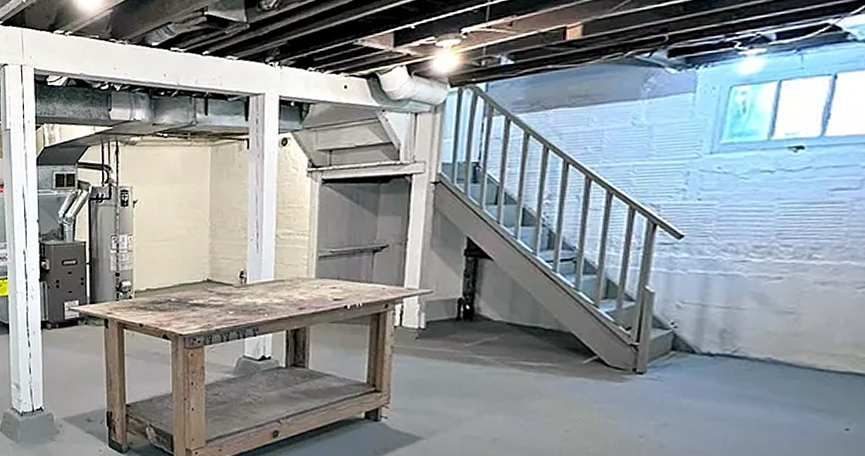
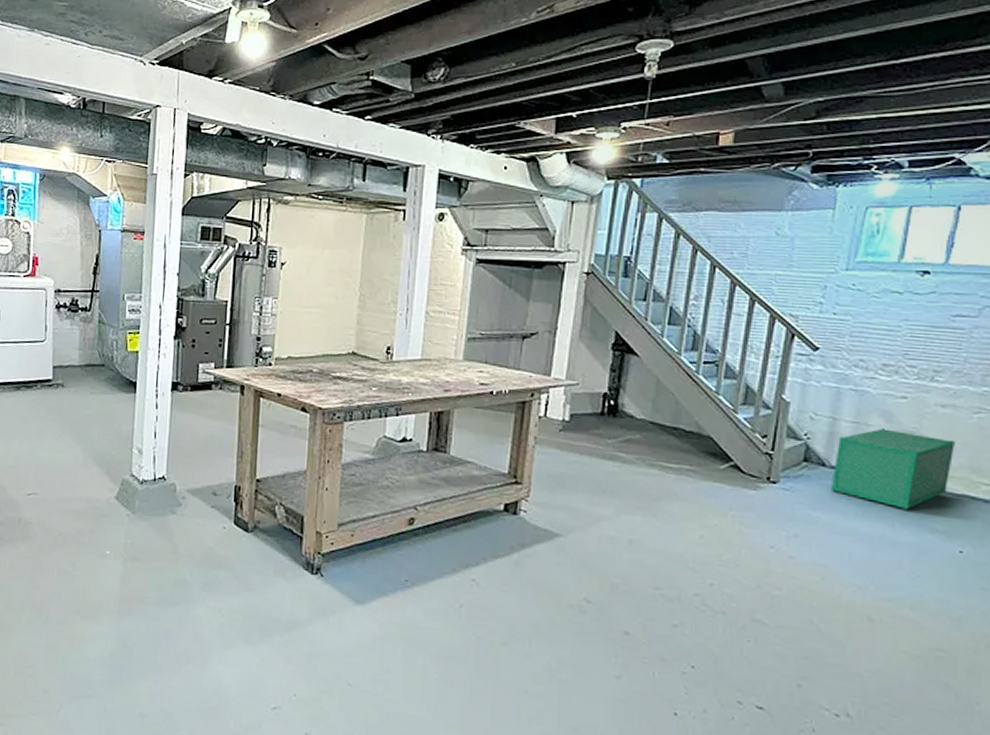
storage bin: none [701,311,837,391] -> present [831,428,955,510]

